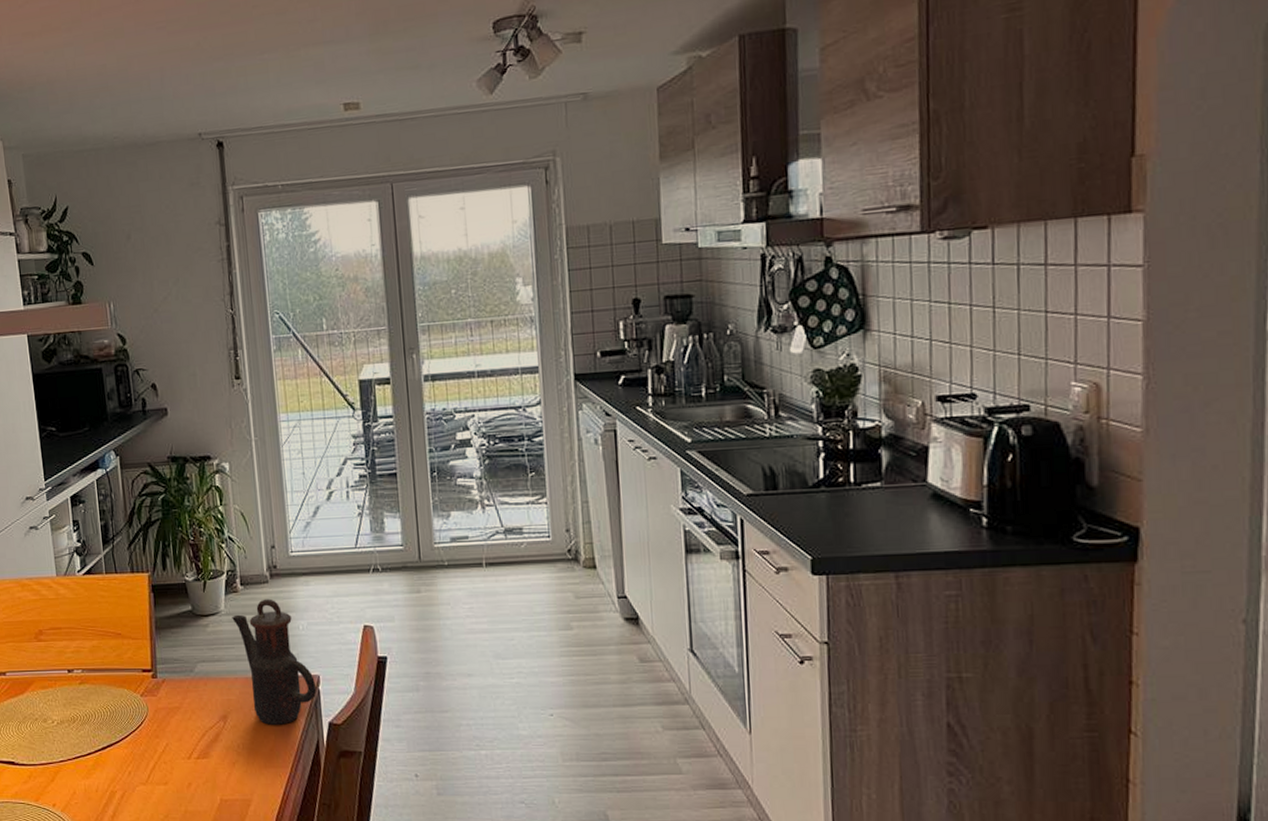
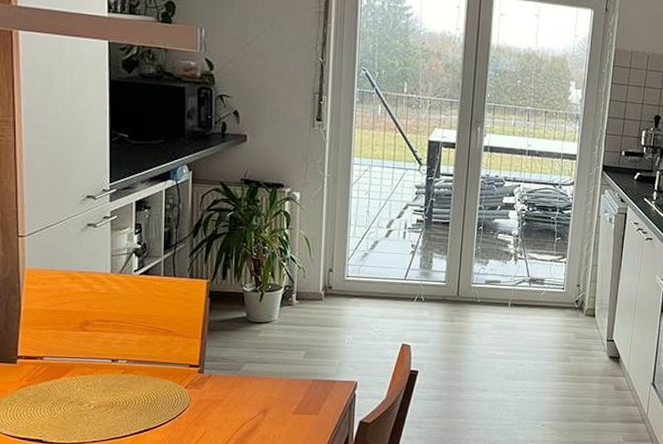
teapot: present [232,598,317,725] -> none [284,313,353,421]

